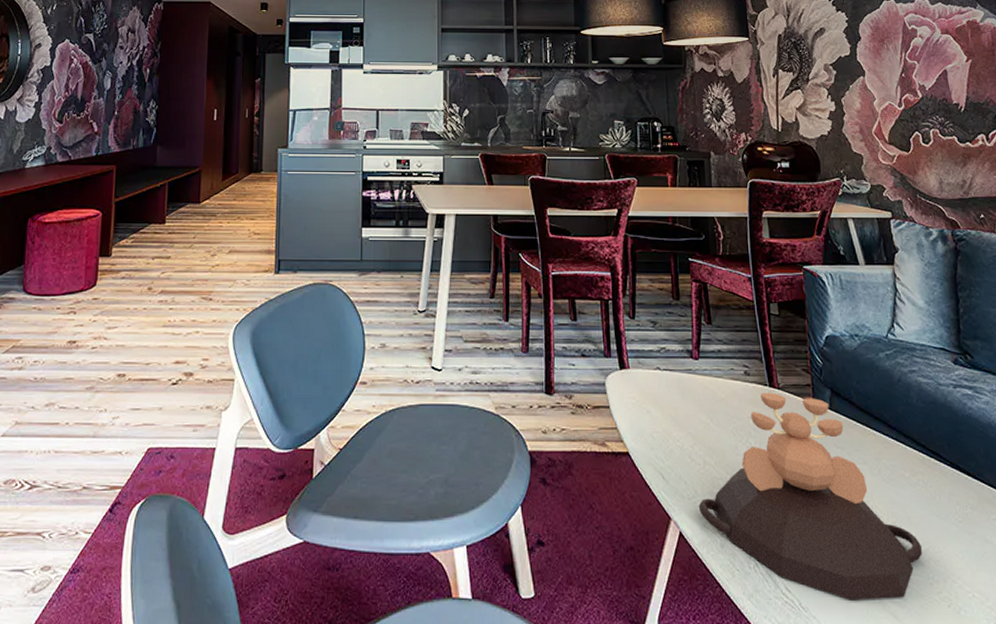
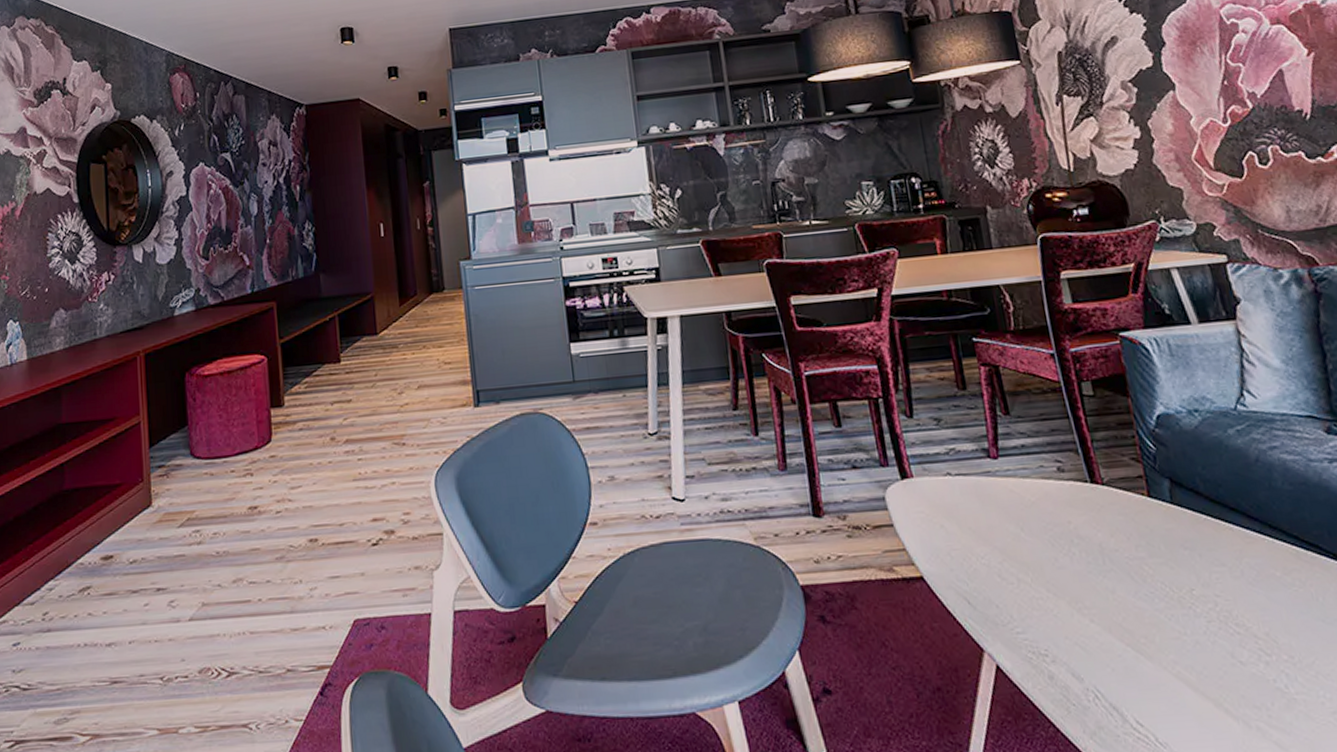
decorative bowl: present [699,392,923,600] -> none [1017,489,1308,730]

